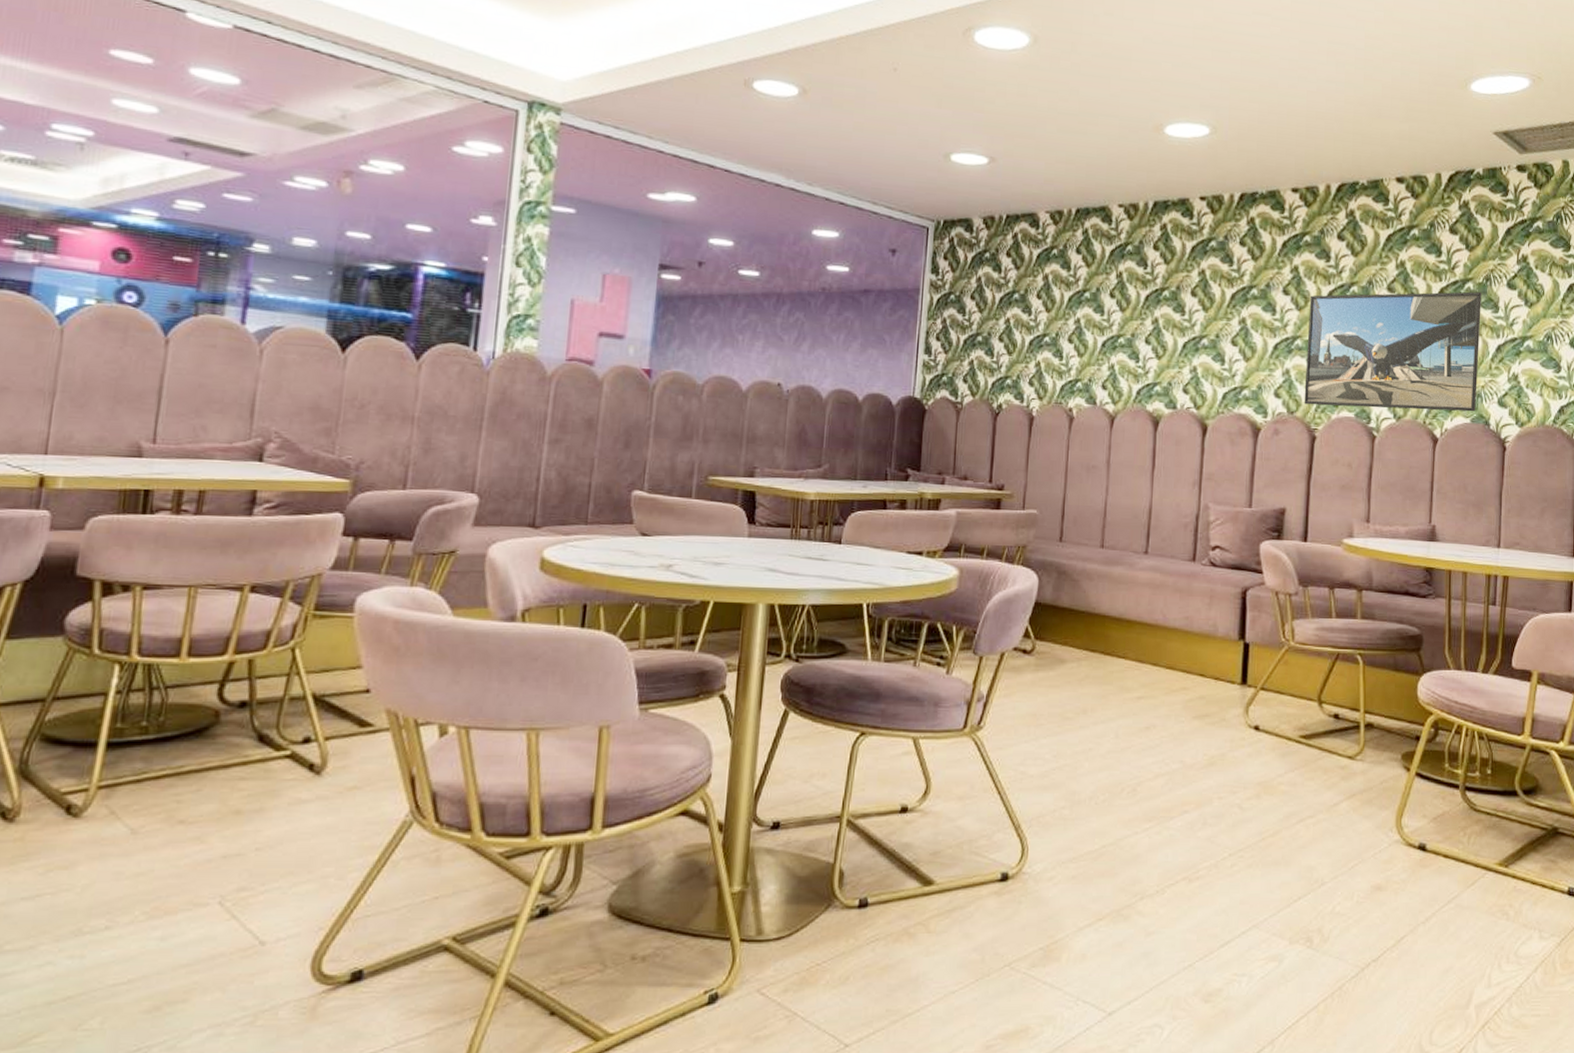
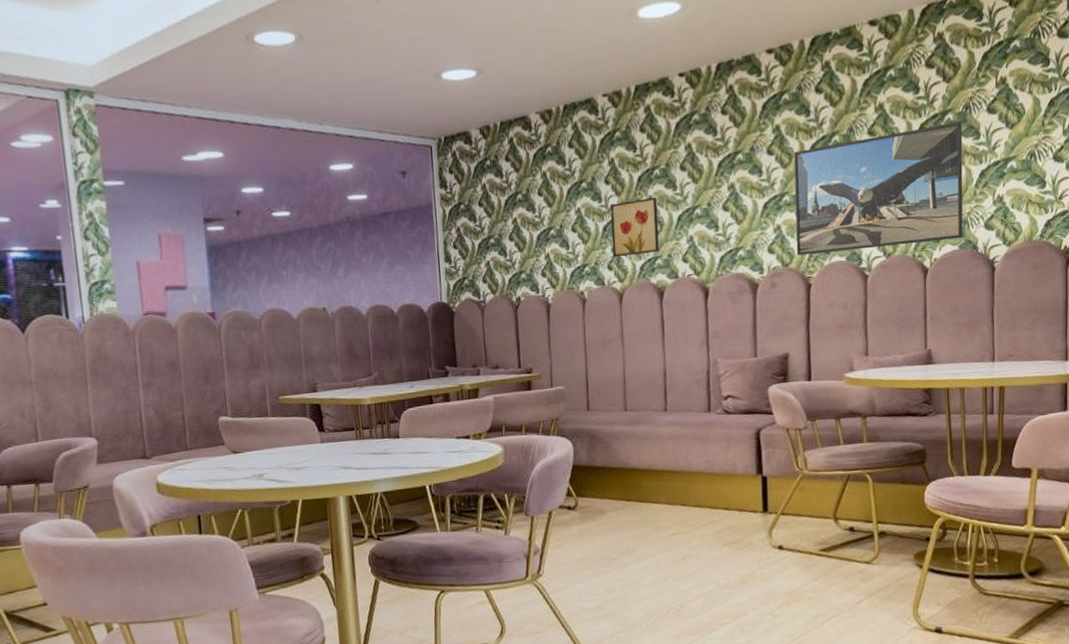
wall art: none [1109,318,1163,378] -> present [610,196,659,258]

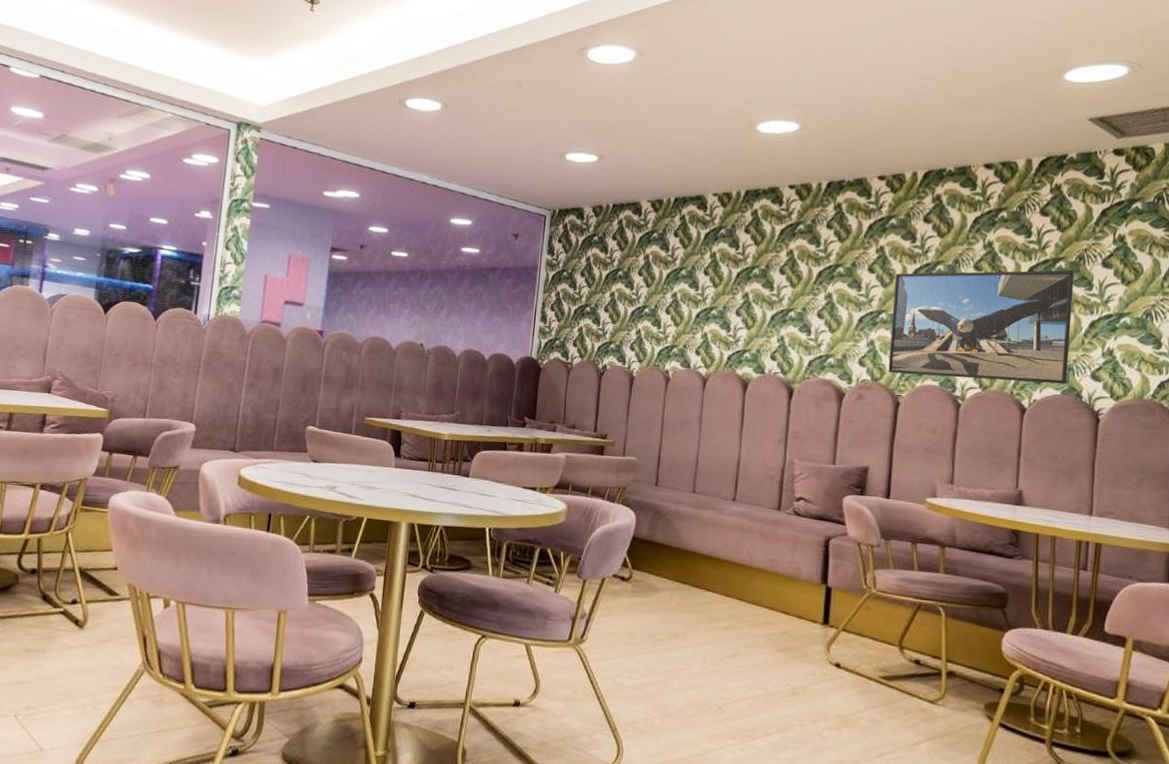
wall art: present [610,196,659,258] -> none [702,293,753,346]

